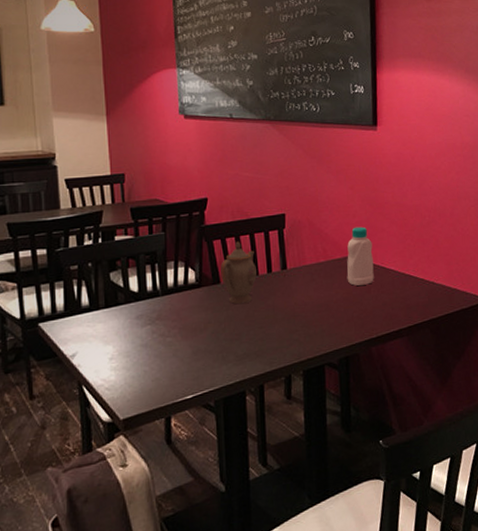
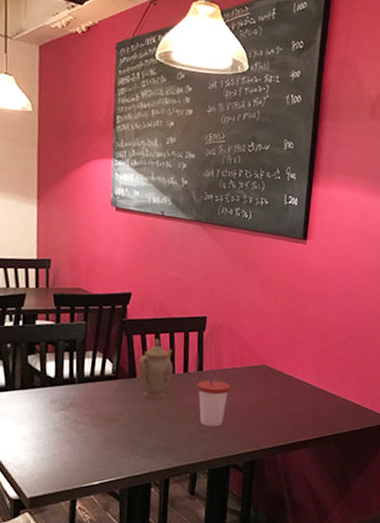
cup: none [282,272,317,326] -> present [197,375,231,426]
bottle: present [347,226,374,286] -> none [260,337,289,394]

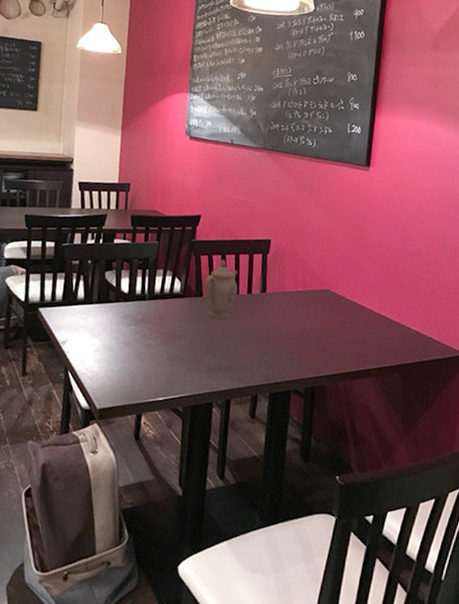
cup: present [197,375,231,426] -> none [260,297,293,349]

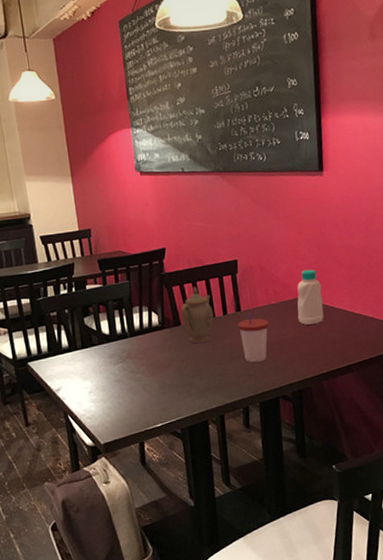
cup: none [260,297,293,349] -> present [237,314,270,362]
bottle: none [322,261,352,320] -> present [297,269,324,325]

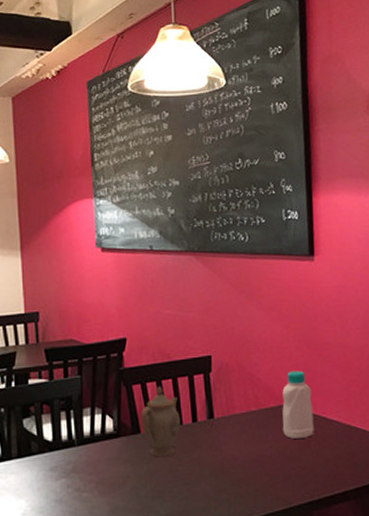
cup: present [237,314,270,362] -> none [209,422,248,483]

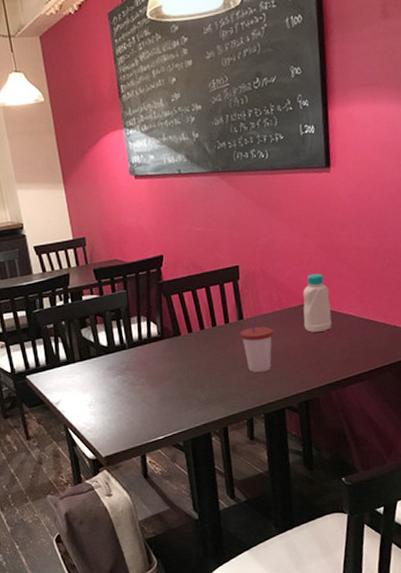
teapot: present [140,386,180,458] -> none [180,295,215,354]
cup: none [209,422,248,483] -> present [240,322,274,372]

